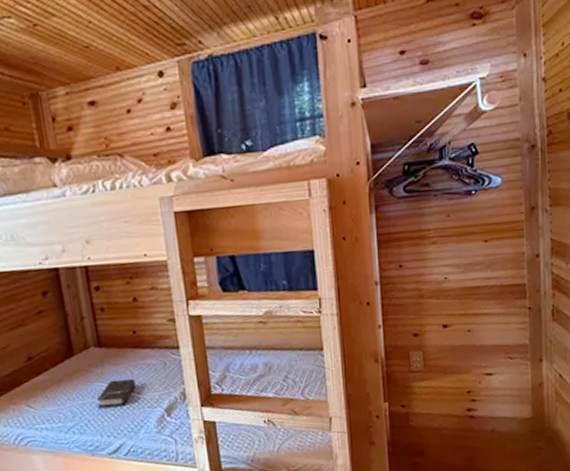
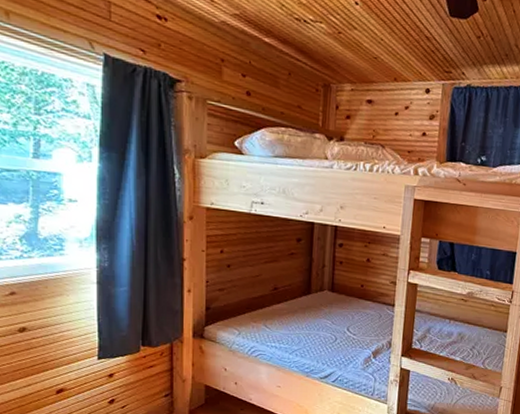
hardback book: present [96,379,135,409] -> none [320,320,354,342]

